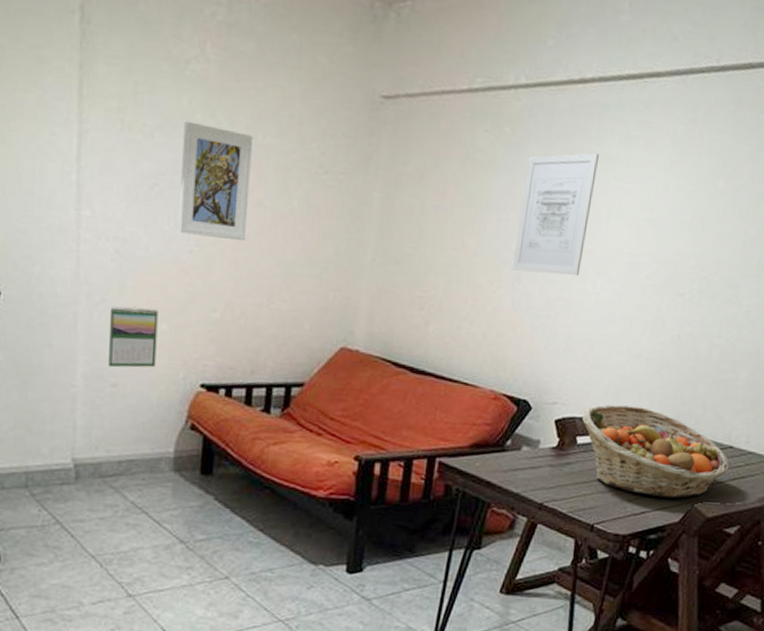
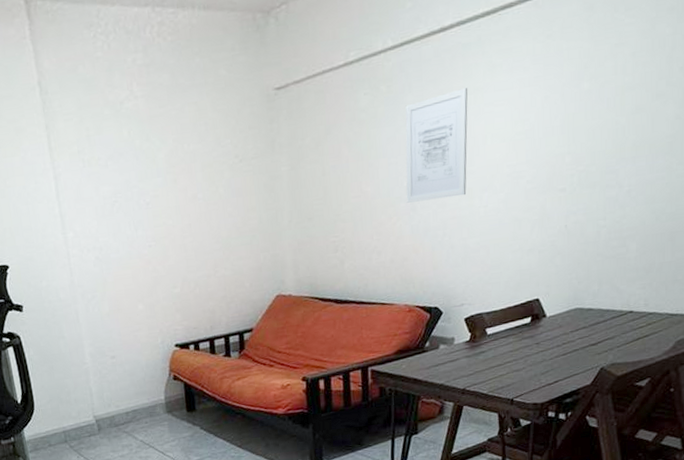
calendar: present [108,306,158,368] -> none [100,294,140,345]
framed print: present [178,121,253,242] -> none [128,146,188,235]
fruit basket: present [582,404,729,499] -> none [488,293,631,367]

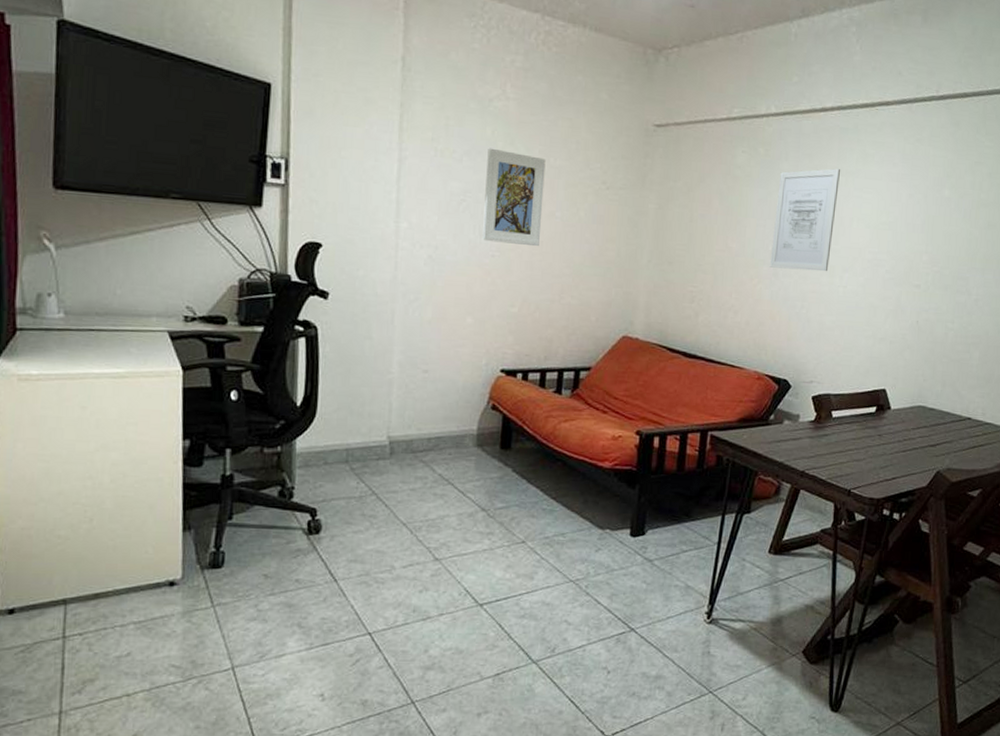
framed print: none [128,146,188,235] -> present [482,148,546,247]

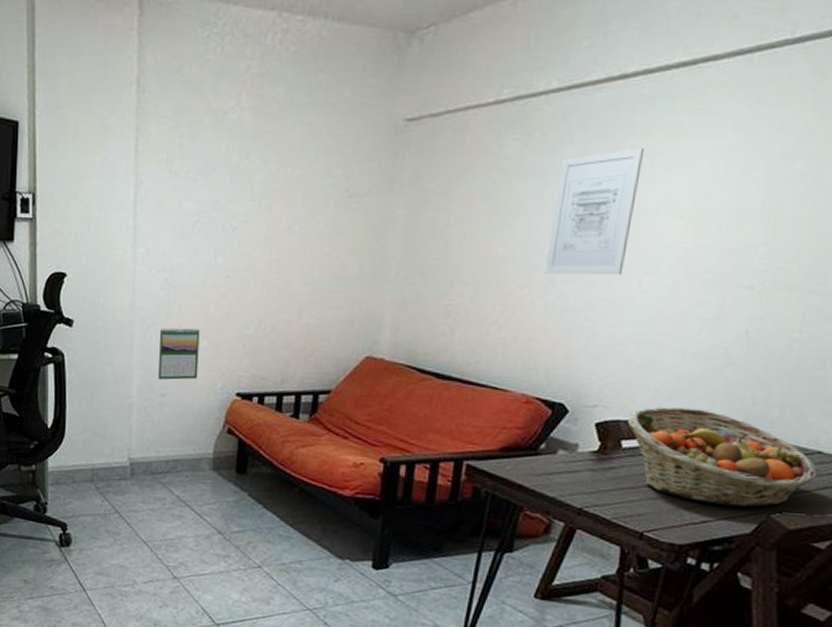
calendar: none [421,303,465,356] -> present [158,327,200,380]
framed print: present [482,148,546,247] -> none [217,164,283,265]
fruit basket: none [836,382,969,466] -> present [628,407,817,508]

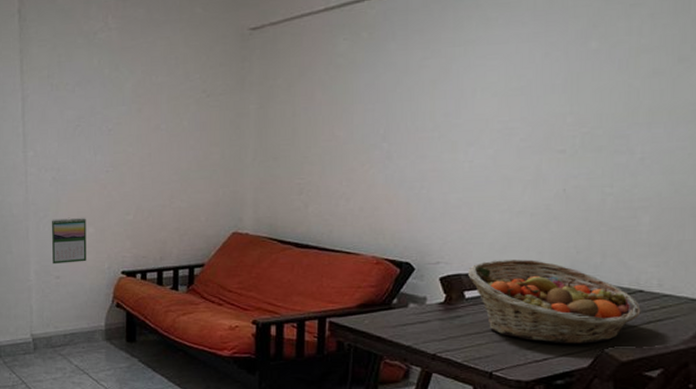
wall art: present [544,148,645,276] -> none [381,39,458,151]

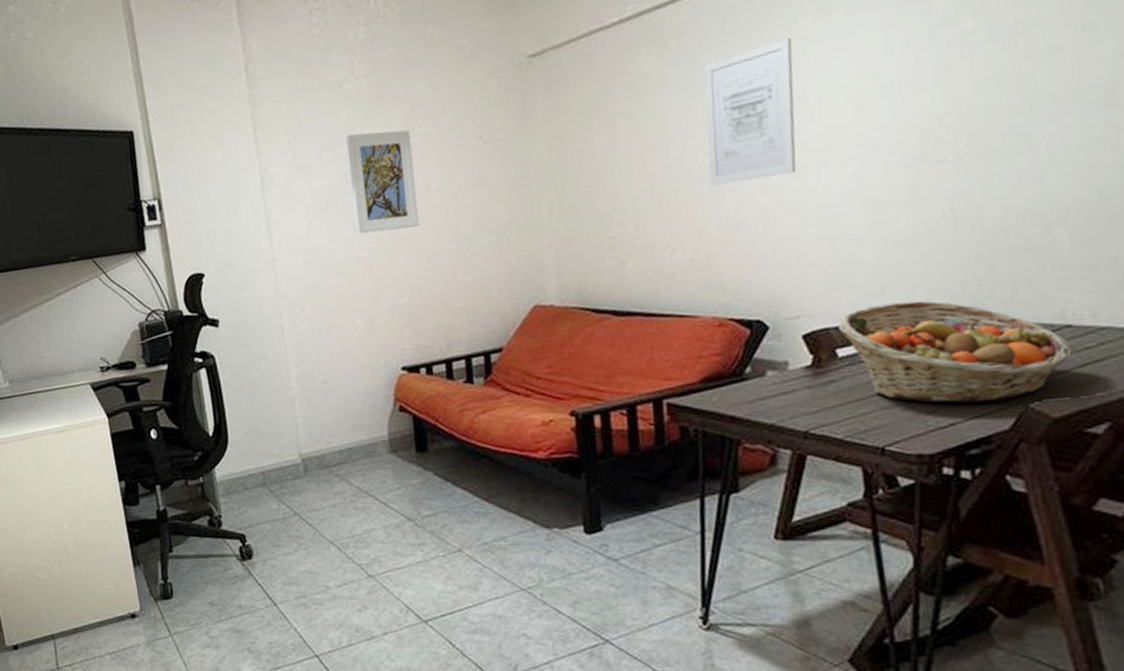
calendar: present [51,217,87,264] -> none [309,306,358,367]
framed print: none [96,75,149,159] -> present [346,129,419,235]
wall art: none [381,39,458,151] -> present [704,38,797,186]

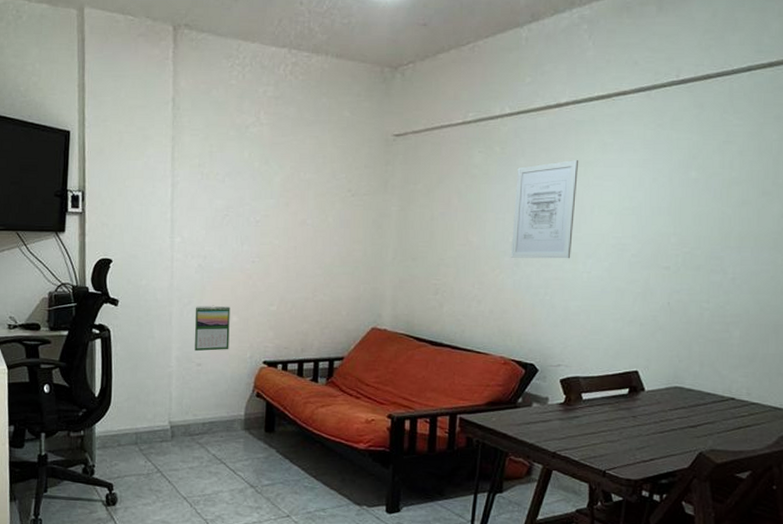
calendar: none [309,306,358,367] -> present [194,305,230,352]
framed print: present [346,129,419,235] -> none [244,168,297,252]
fruit basket: present [838,300,1072,403] -> none [585,365,733,447]

